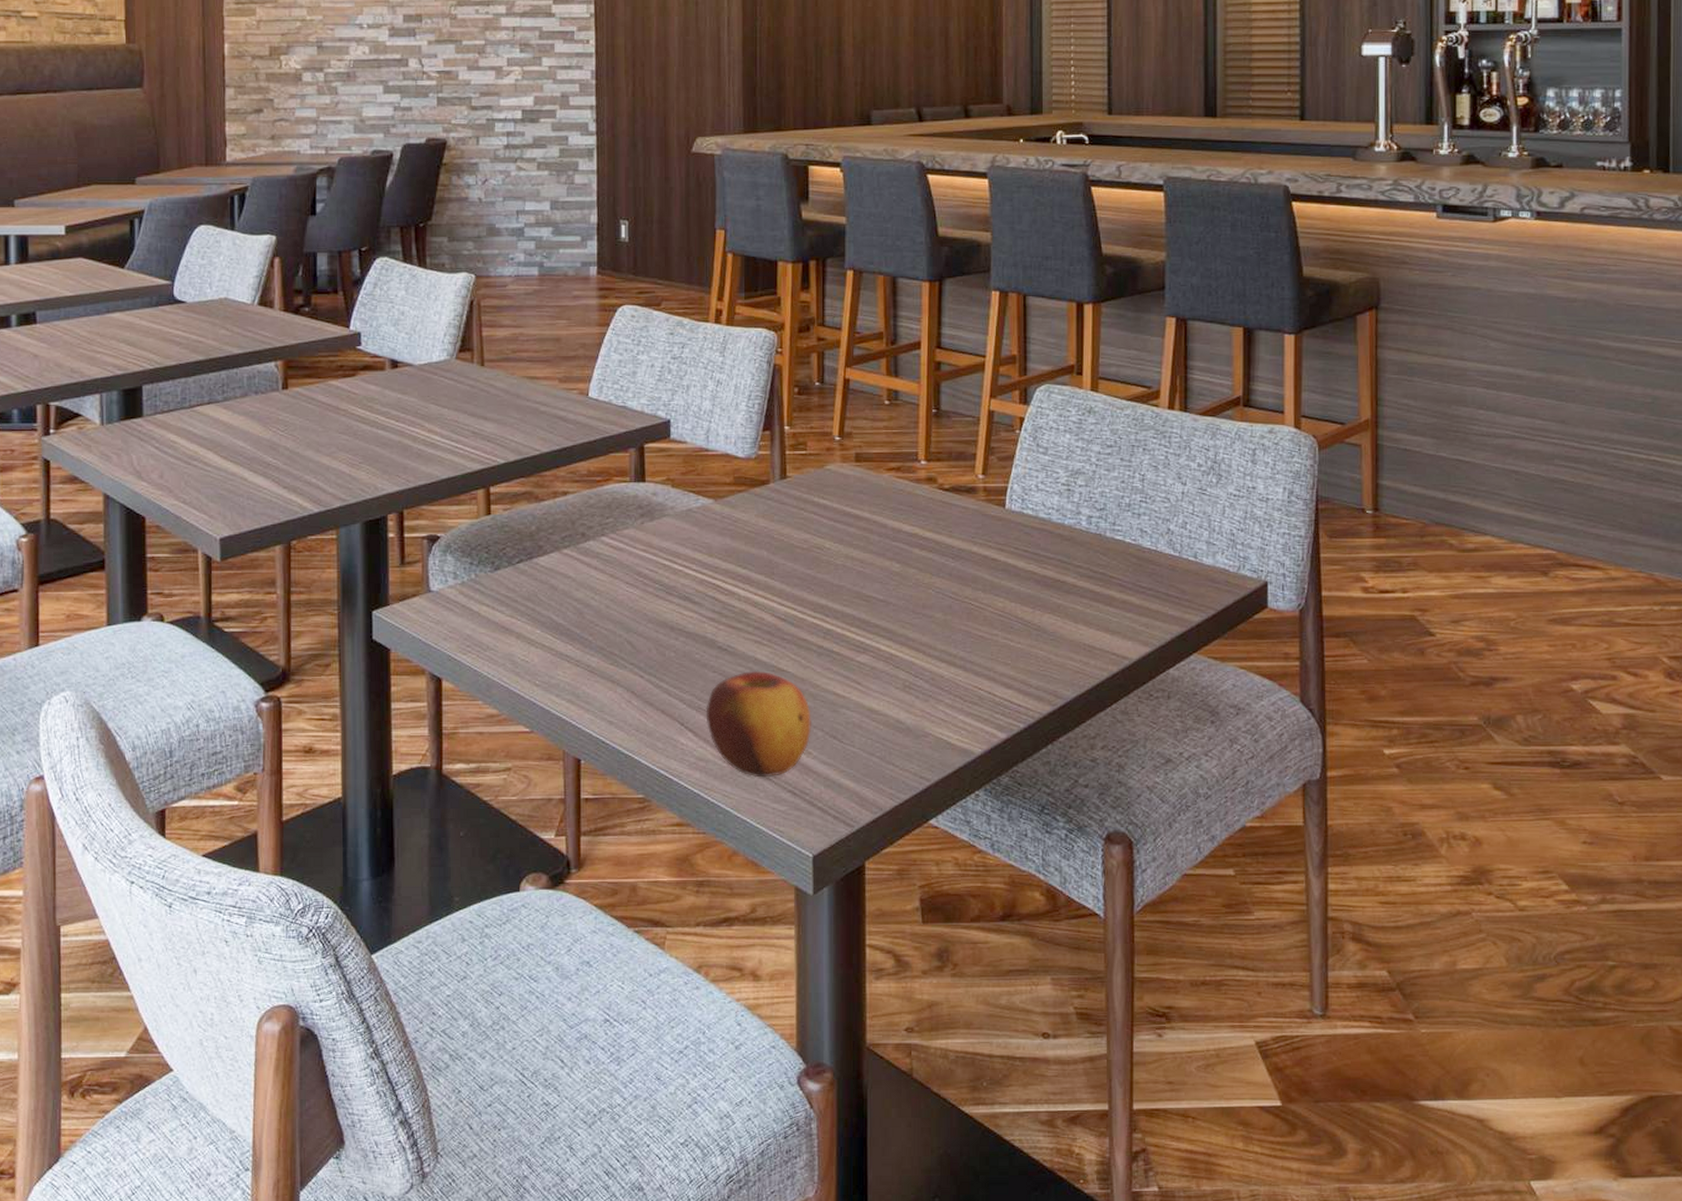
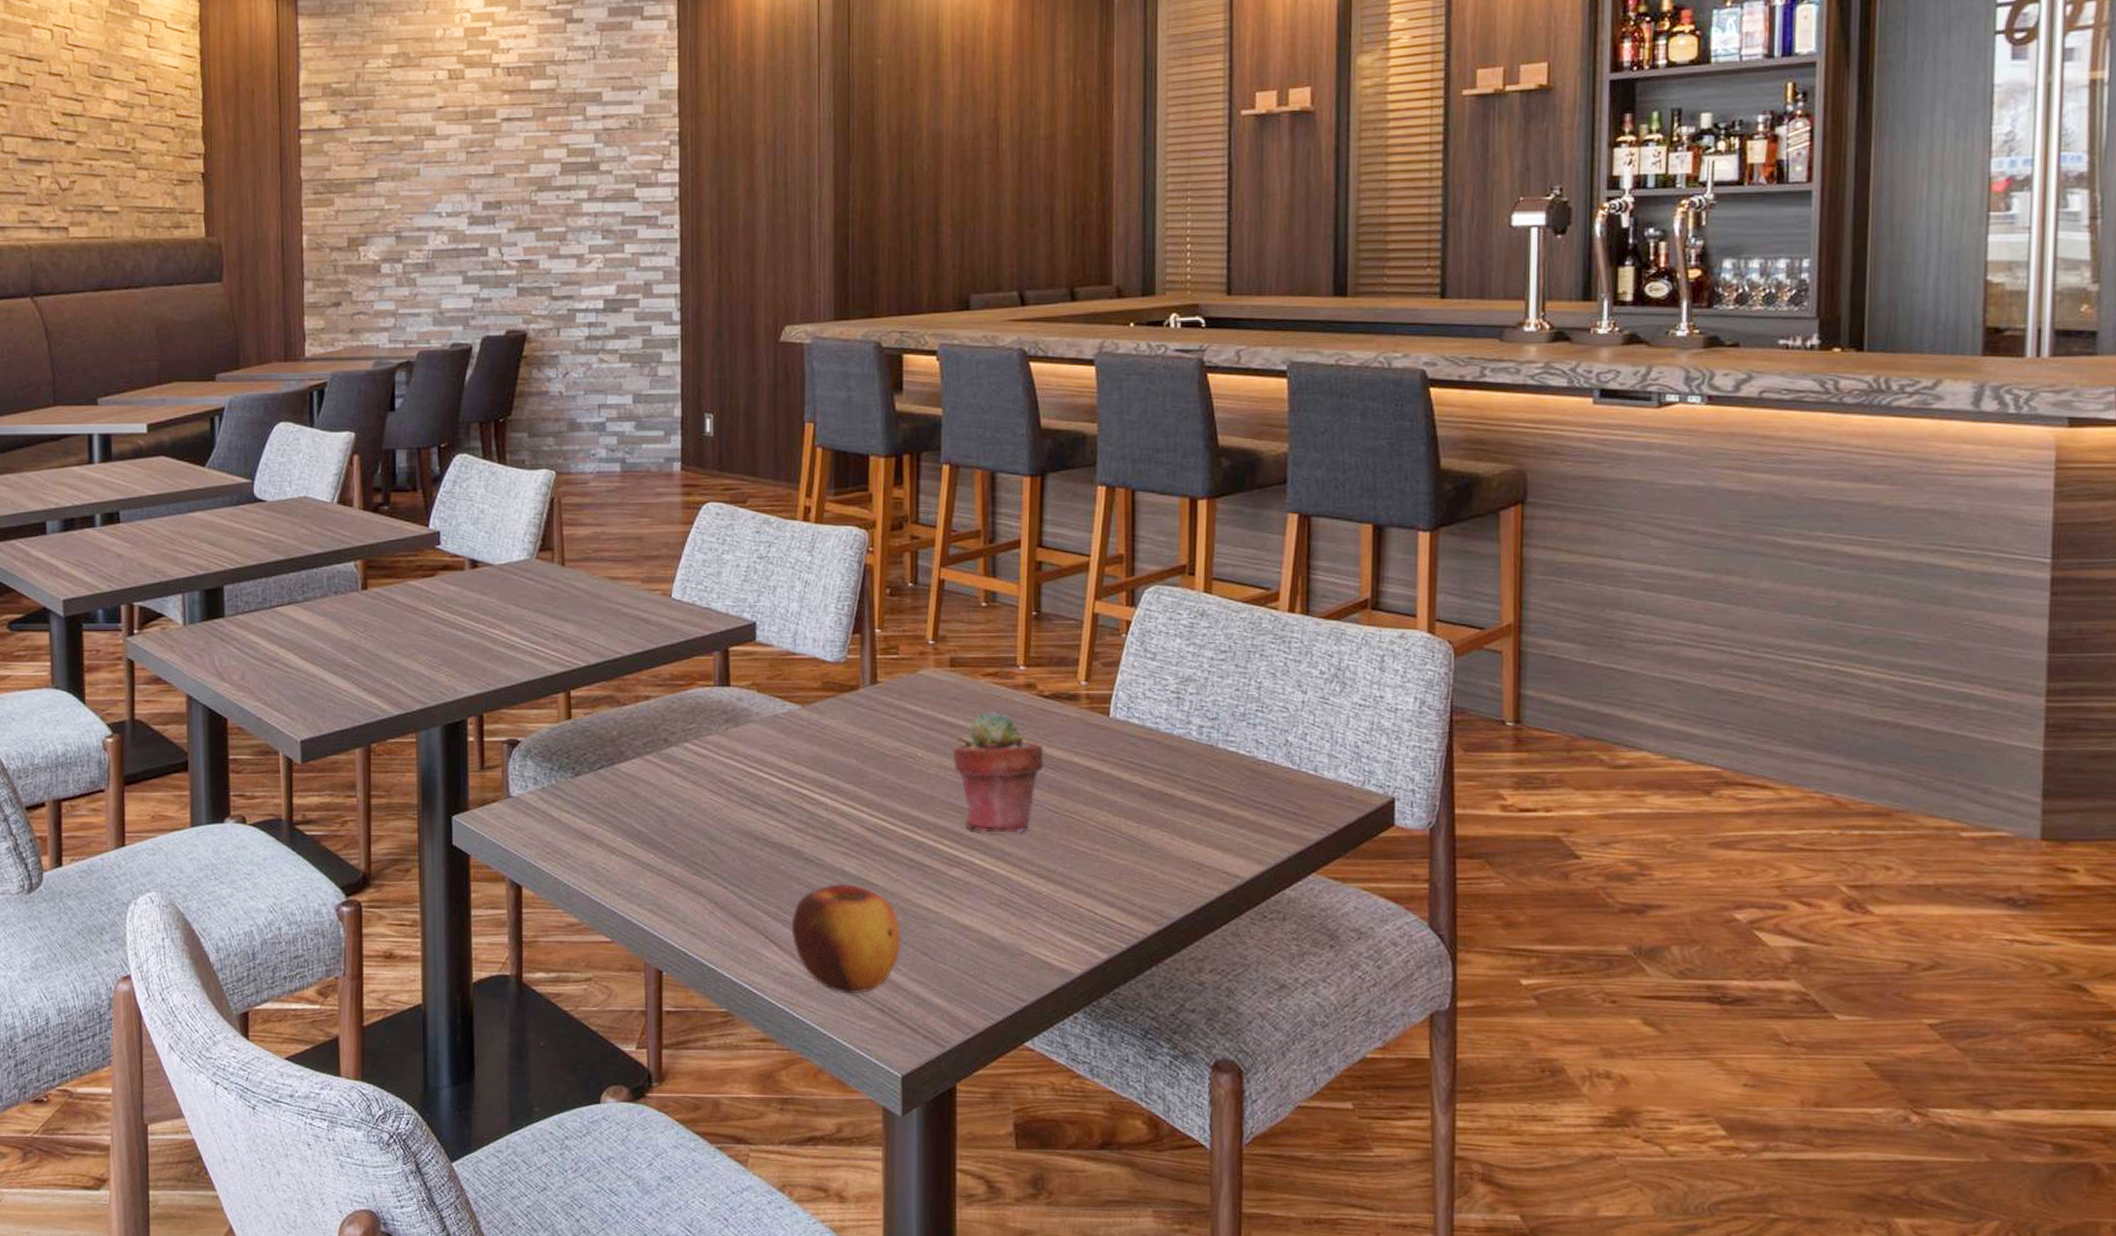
potted succulent: none [858,503,945,620] -> present [952,710,1044,833]

